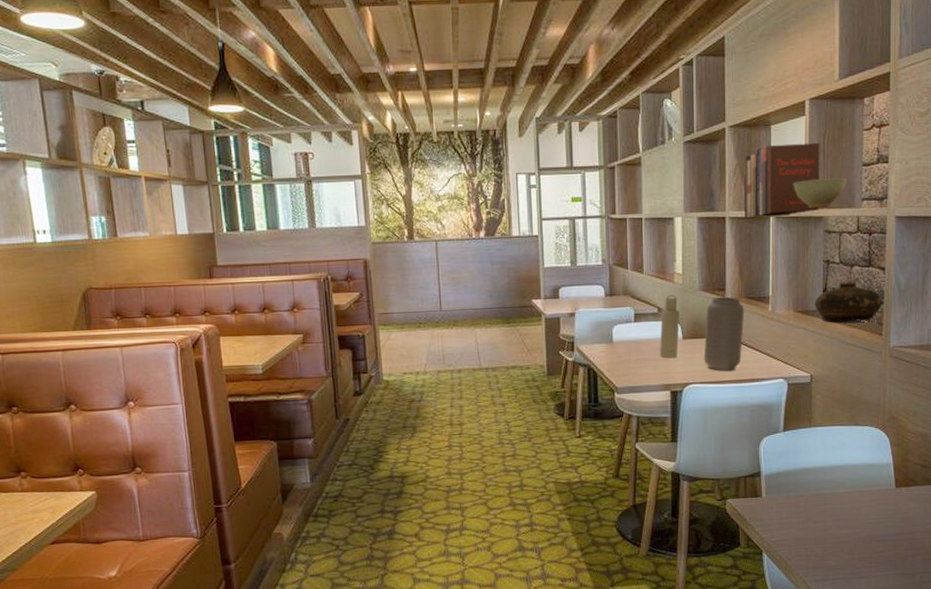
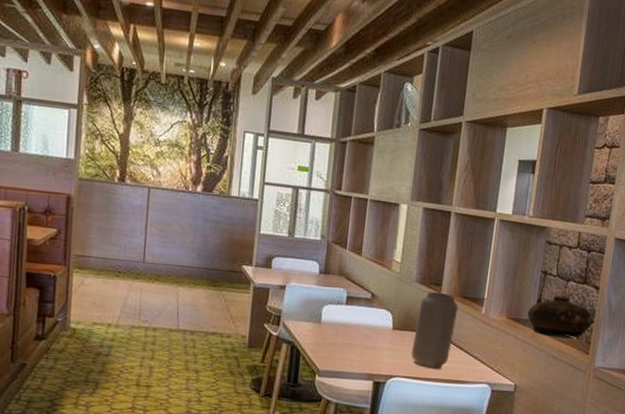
bottle: present [660,294,680,359] -> none [367,281,394,348]
books: present [744,142,820,219] -> none [470,146,552,221]
bowl: present [793,177,847,208] -> none [521,188,574,219]

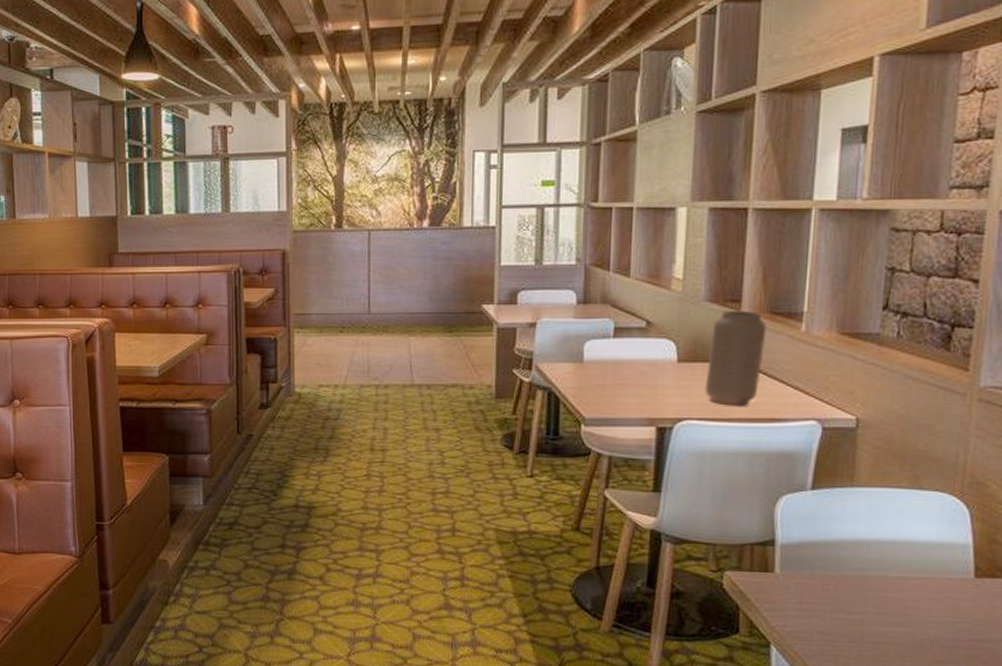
ceramic pot: present [527,295,594,338] -> none [869,295,973,351]

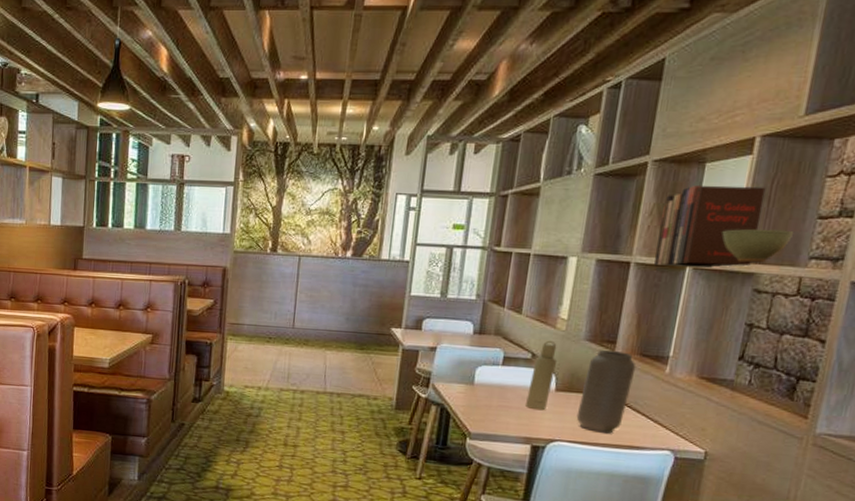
bottle: none [645,304,677,386] -> present [526,340,558,411]
books: none [775,111,892,211] -> present [654,185,766,269]
bowl: none [848,158,930,199] -> present [721,229,795,263]

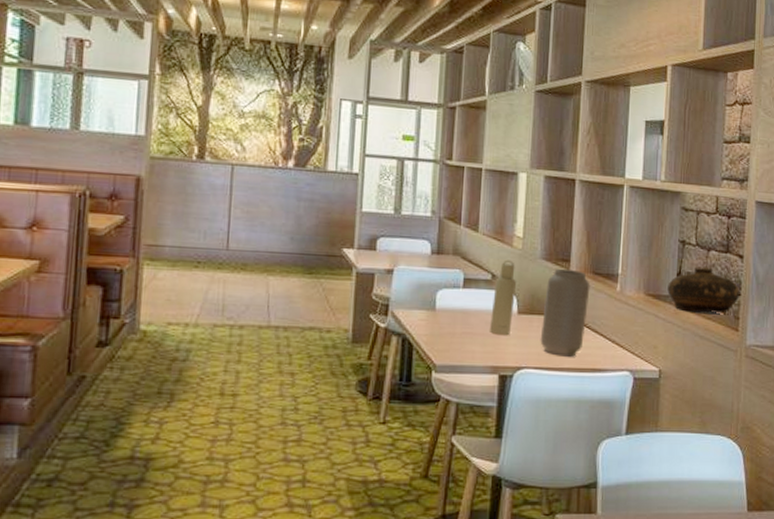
books: present [654,185,766,269] -> none [596,107,681,187]
bowl: present [721,229,795,263] -> none [650,150,708,183]
ceramic pot: none [724,350,816,400] -> present [667,266,740,314]

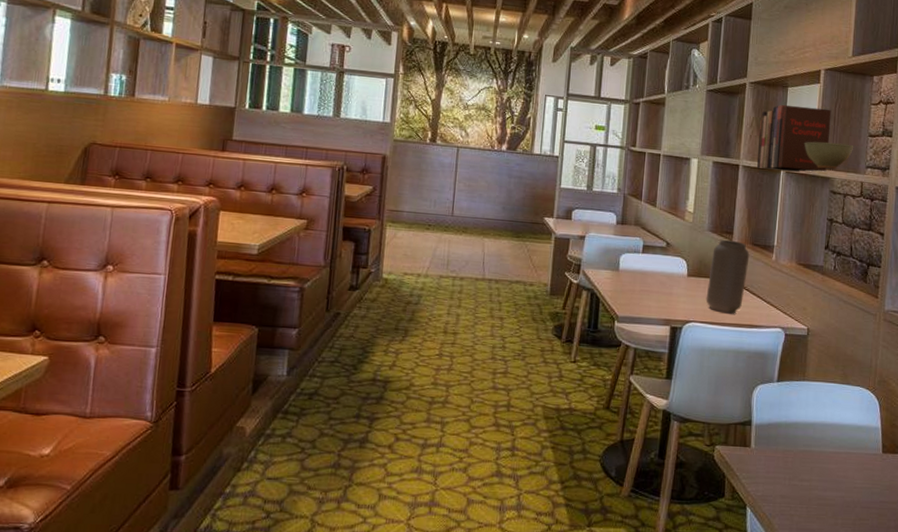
bottle: present [490,259,517,336] -> none [664,230,688,294]
books: none [596,107,681,187] -> present [757,104,832,172]
bowl: none [650,150,708,183] -> present [804,141,854,170]
ceramic pot: present [667,266,740,314] -> none [816,241,881,282]

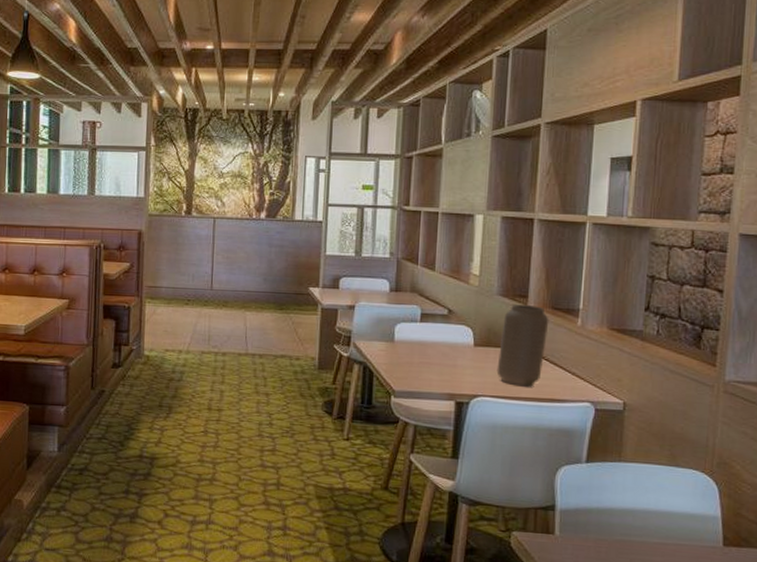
books: present [757,104,832,172] -> none [556,145,651,224]
bowl: present [804,141,854,170] -> none [616,185,682,218]

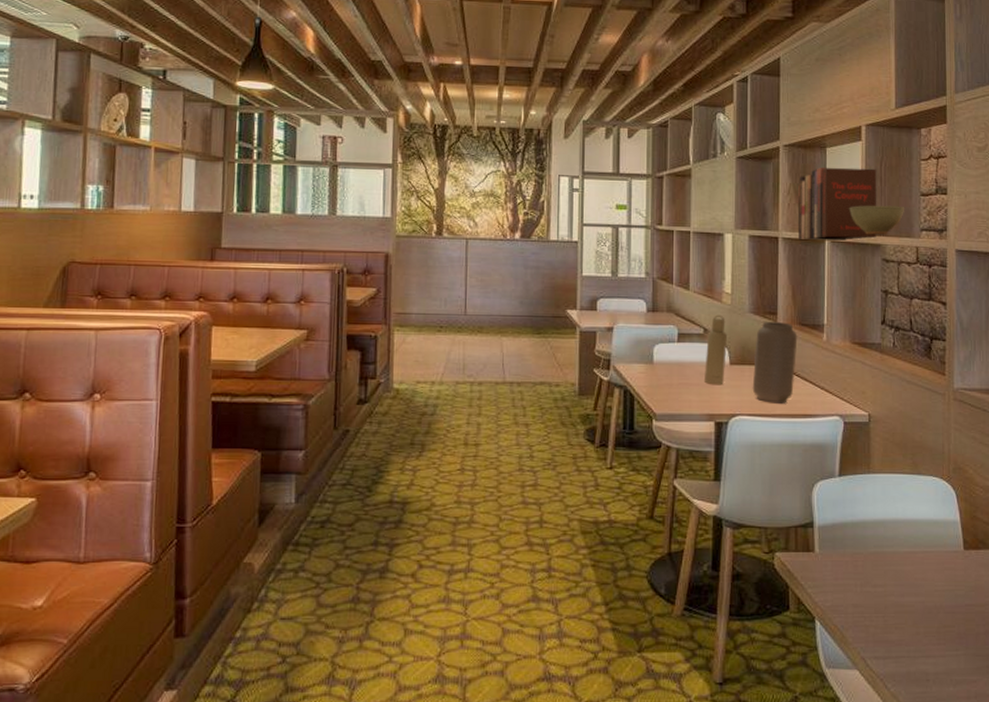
bottle: none [446,296,474,366] -> present [705,314,728,386]
books: none [556,145,651,224] -> present [798,167,877,242]
bowl: none [616,185,682,218] -> present [849,205,905,235]

